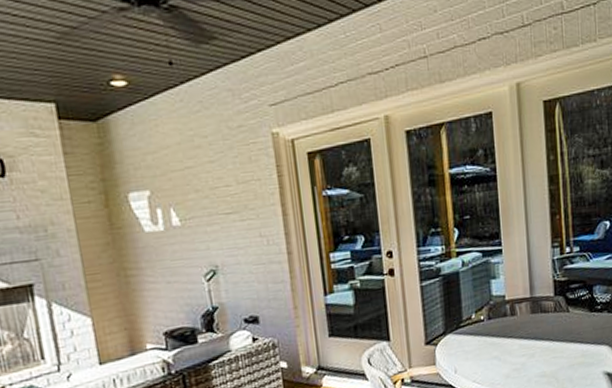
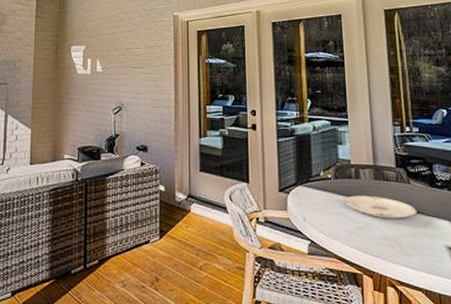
plate: none [498,331,576,355] -> present [344,195,417,219]

